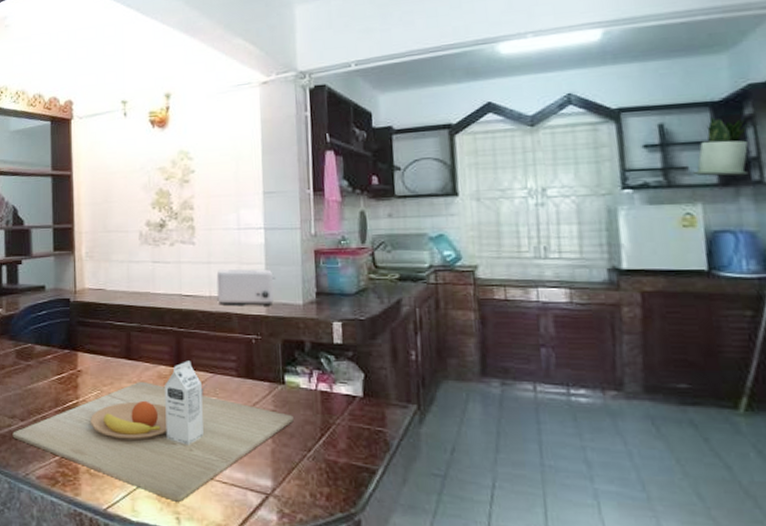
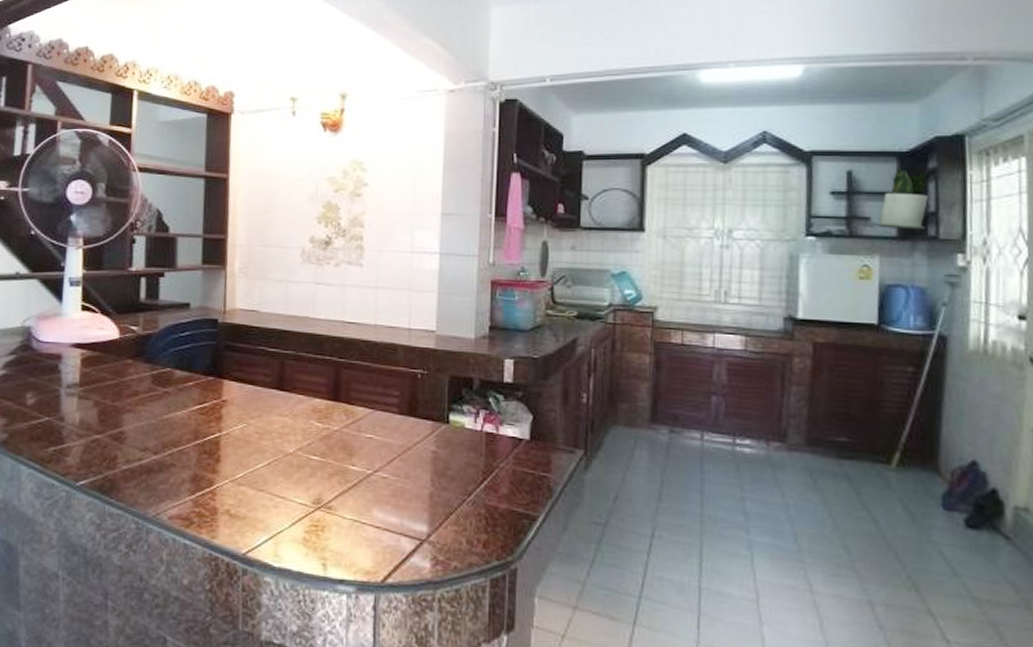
cutting board: present [12,361,294,502] -> none [143,394,456,547]
toaster: present [216,268,277,306] -> none [382,295,449,339]

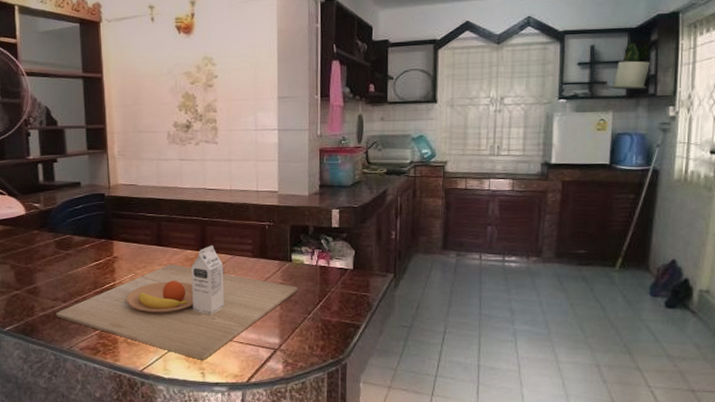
cutting board: none [143,394,456,547] -> present [56,245,298,360]

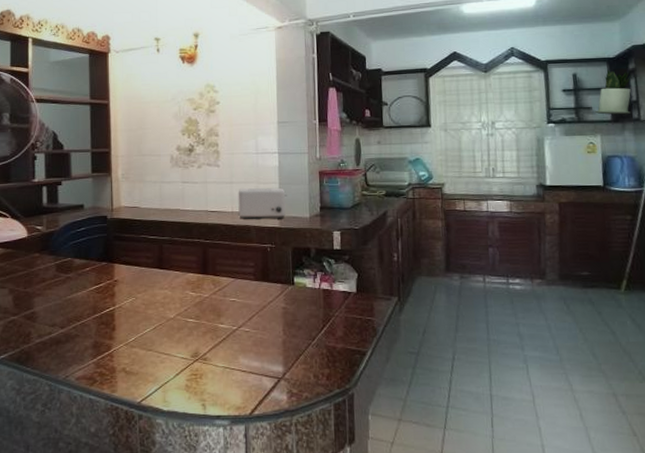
cutting board: present [56,245,298,360] -> none [53,268,301,390]
toaster: none [236,165,287,198] -> present [237,187,288,220]

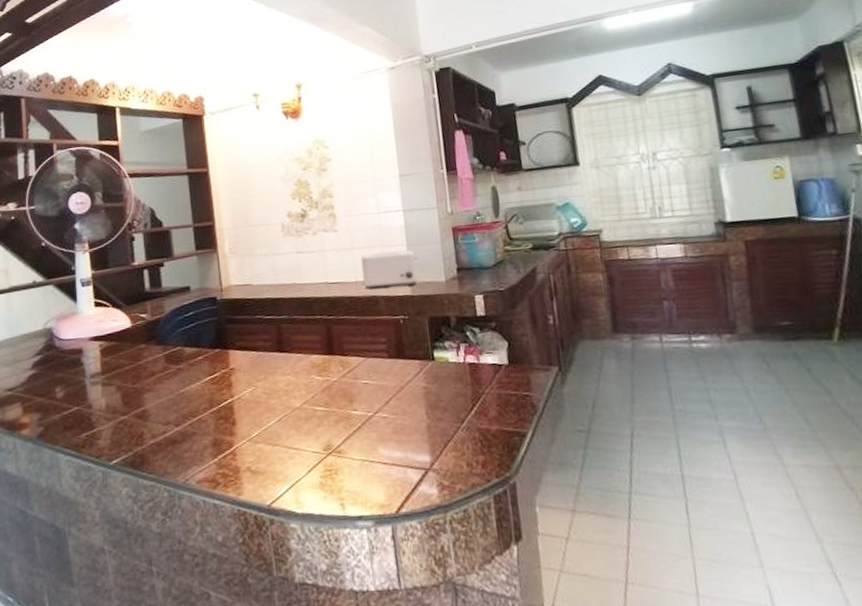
planter: present [595,69,632,115] -> none [779,76,825,132]

